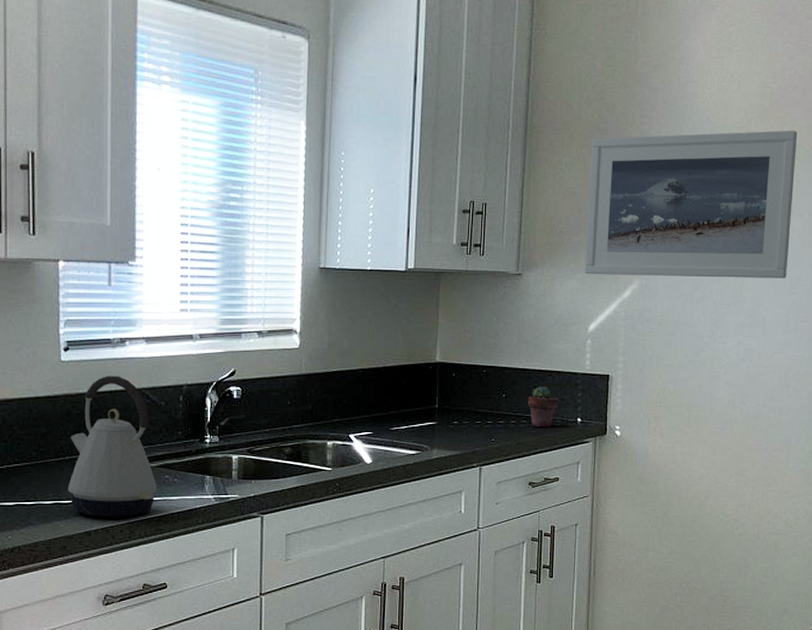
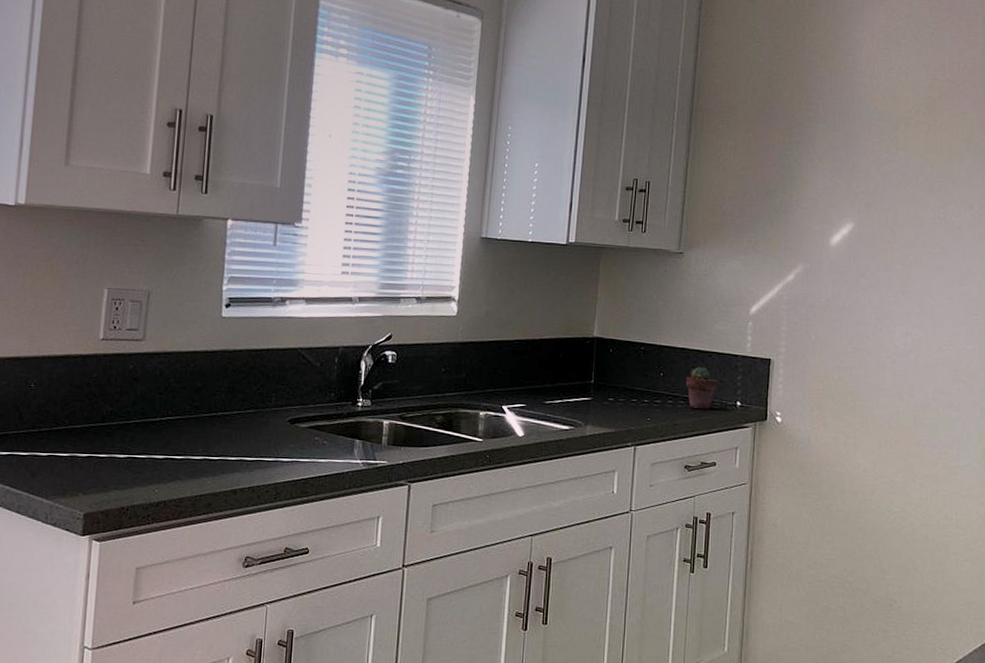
kettle: present [68,376,157,518] -> none [218,334,306,478]
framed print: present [585,130,798,279] -> none [748,122,967,270]

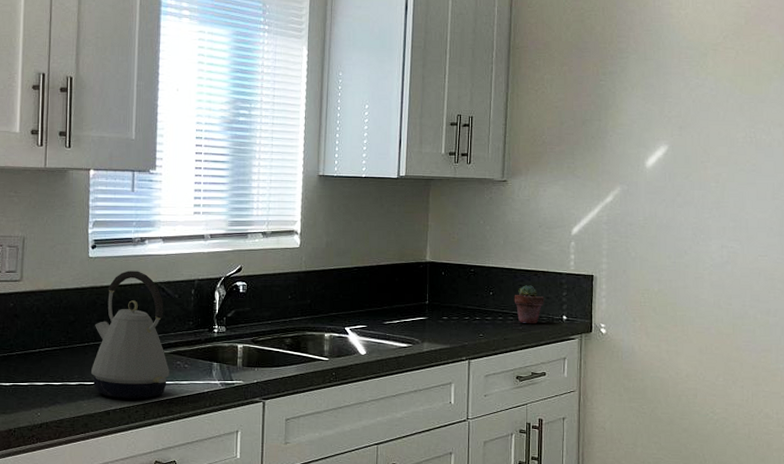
kettle: none [218,334,306,478] -> present [91,271,169,399]

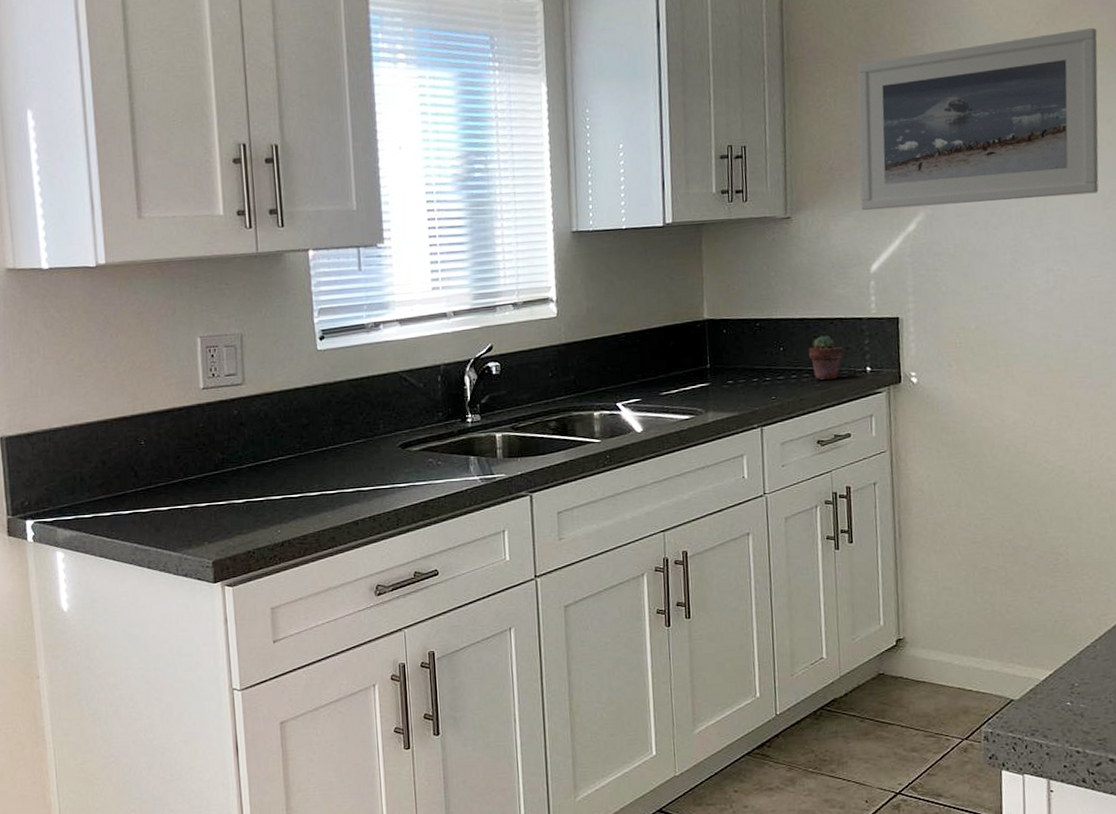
kettle: present [91,271,169,399] -> none [332,360,421,506]
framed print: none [567,45,774,185] -> present [857,27,1099,211]

